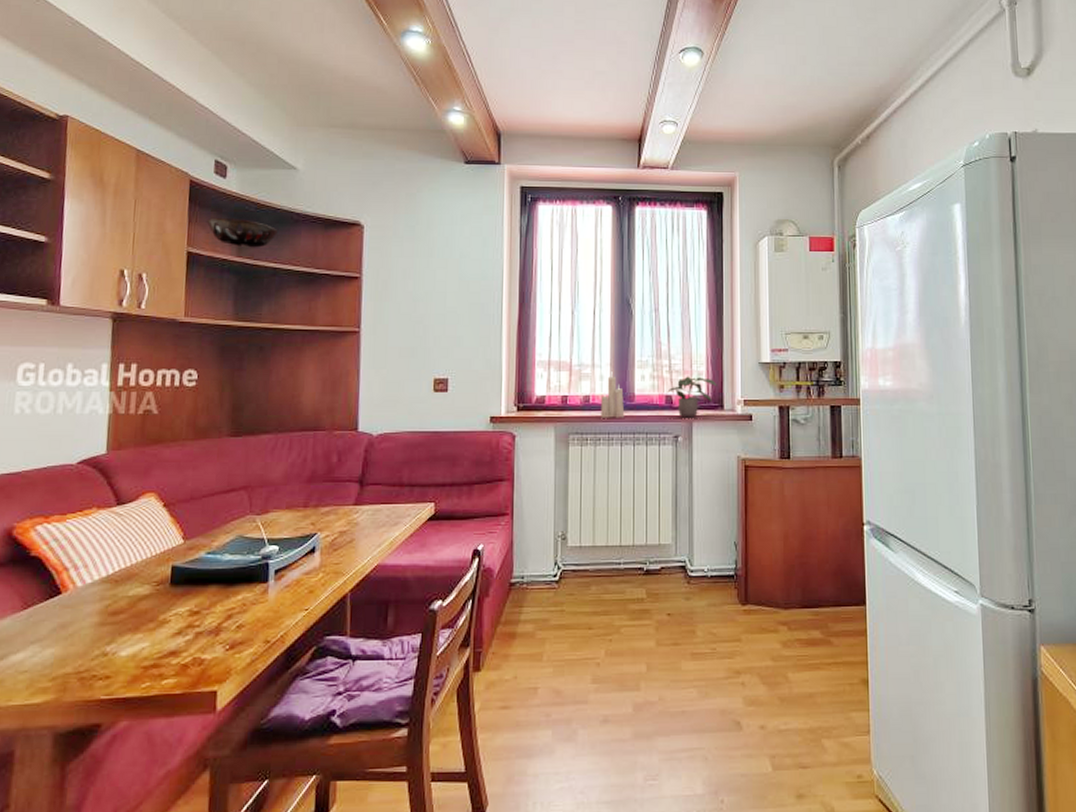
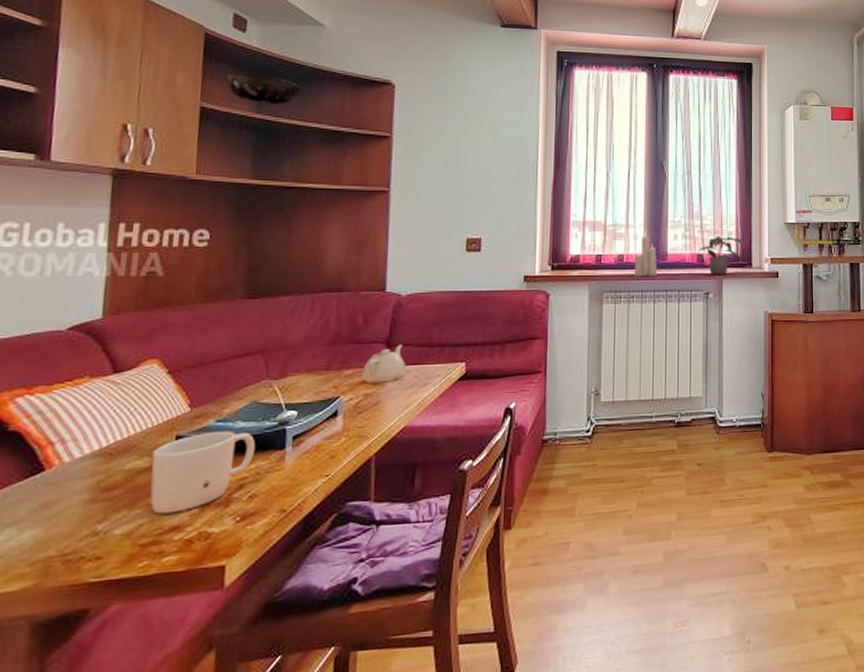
mug: none [150,563,242,639] -> present [149,430,256,514]
teapot: none [336,484,379,521] -> present [360,345,407,383]

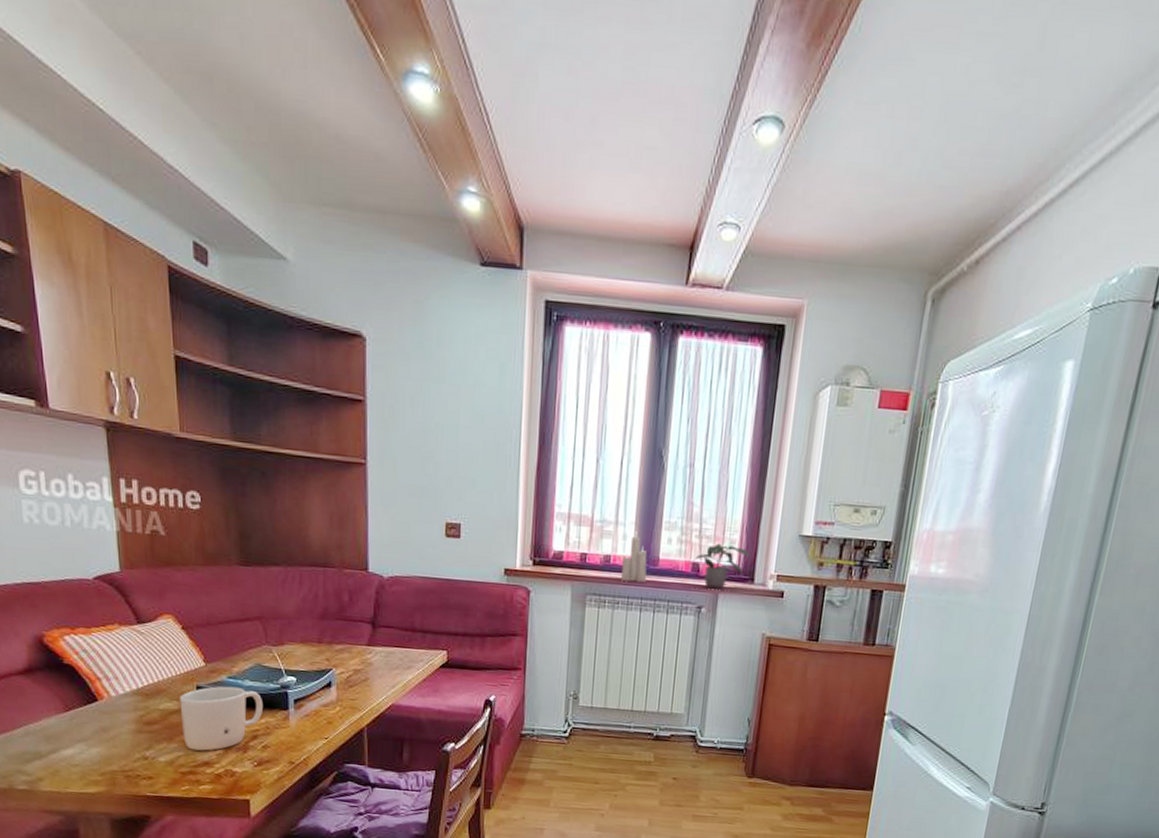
decorative bowl: present [222,73,303,105] -> none [191,316,272,357]
teapot: present [360,345,407,383] -> none [350,626,392,661]

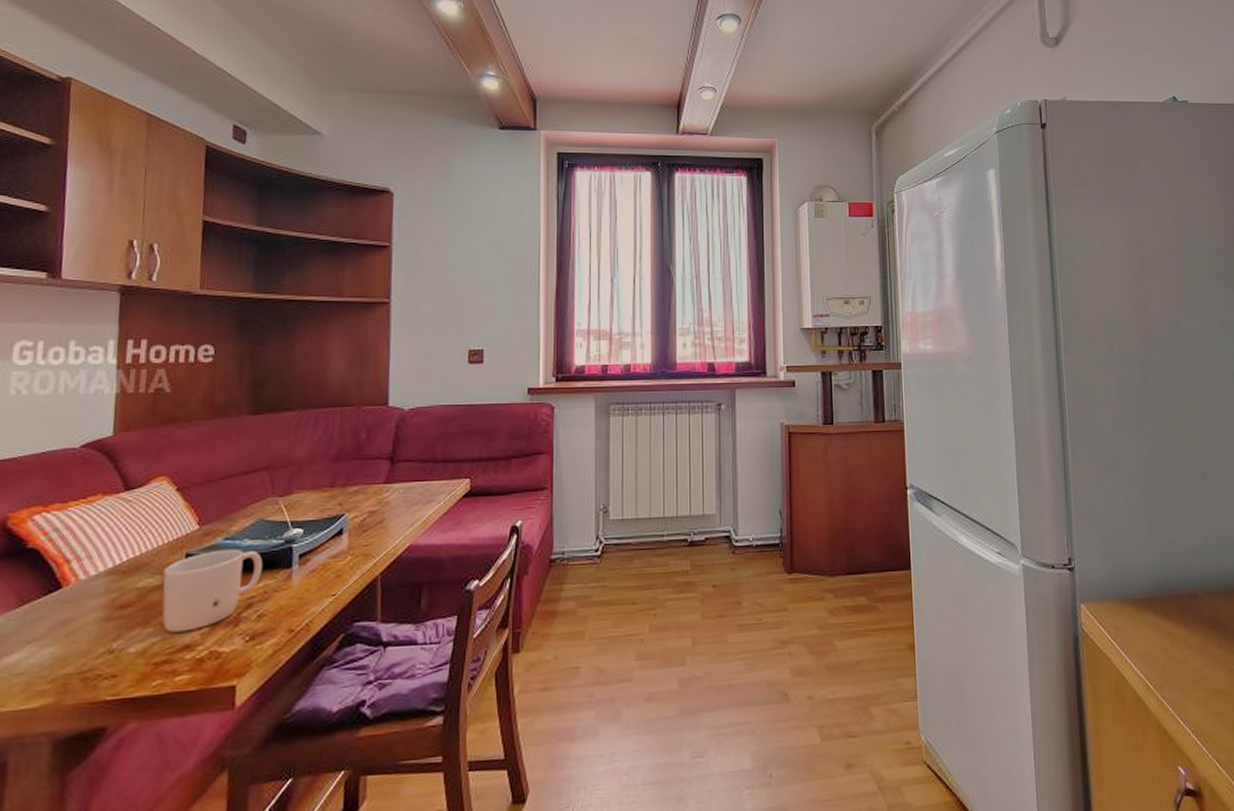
candle: present [620,531,648,583] -> none [641,340,667,387]
potted plant: present [693,543,750,590] -> none [708,343,760,386]

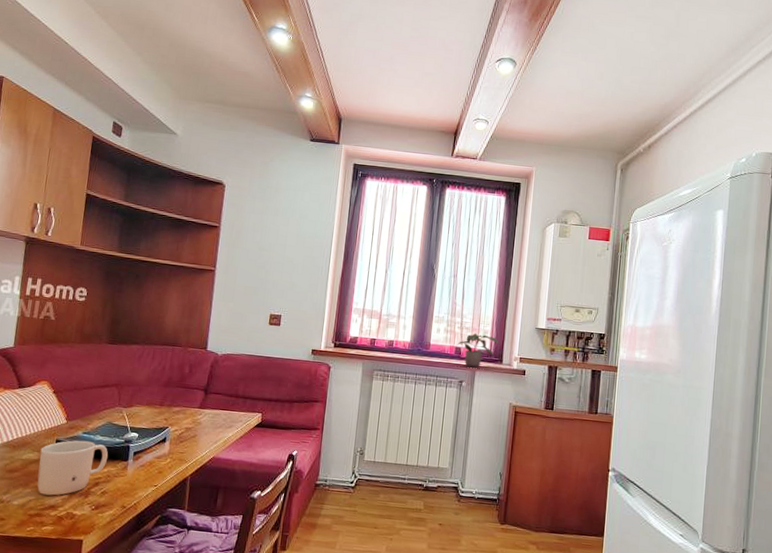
potted plant: none [708,343,760,386] -> present [456,333,499,368]

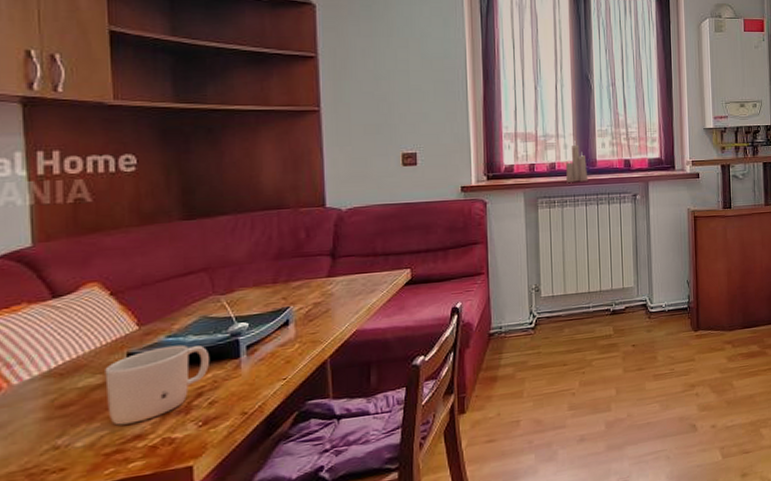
candle: none [400,323,422,362] -> present [565,141,588,182]
potted plant: present [456,333,499,368] -> none [624,142,669,179]

